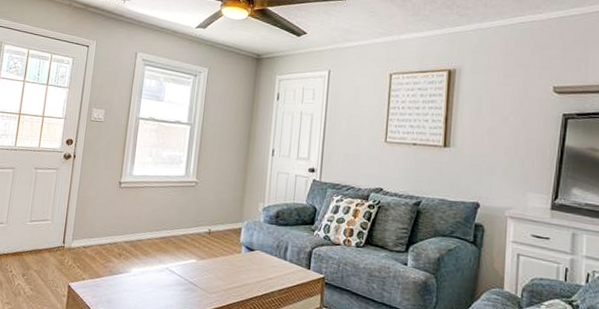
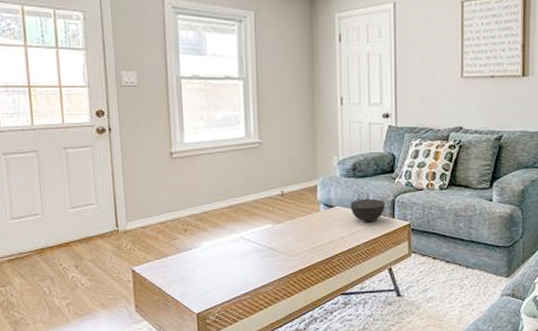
bowl: none [269,246,303,270] -> present [350,198,385,221]

